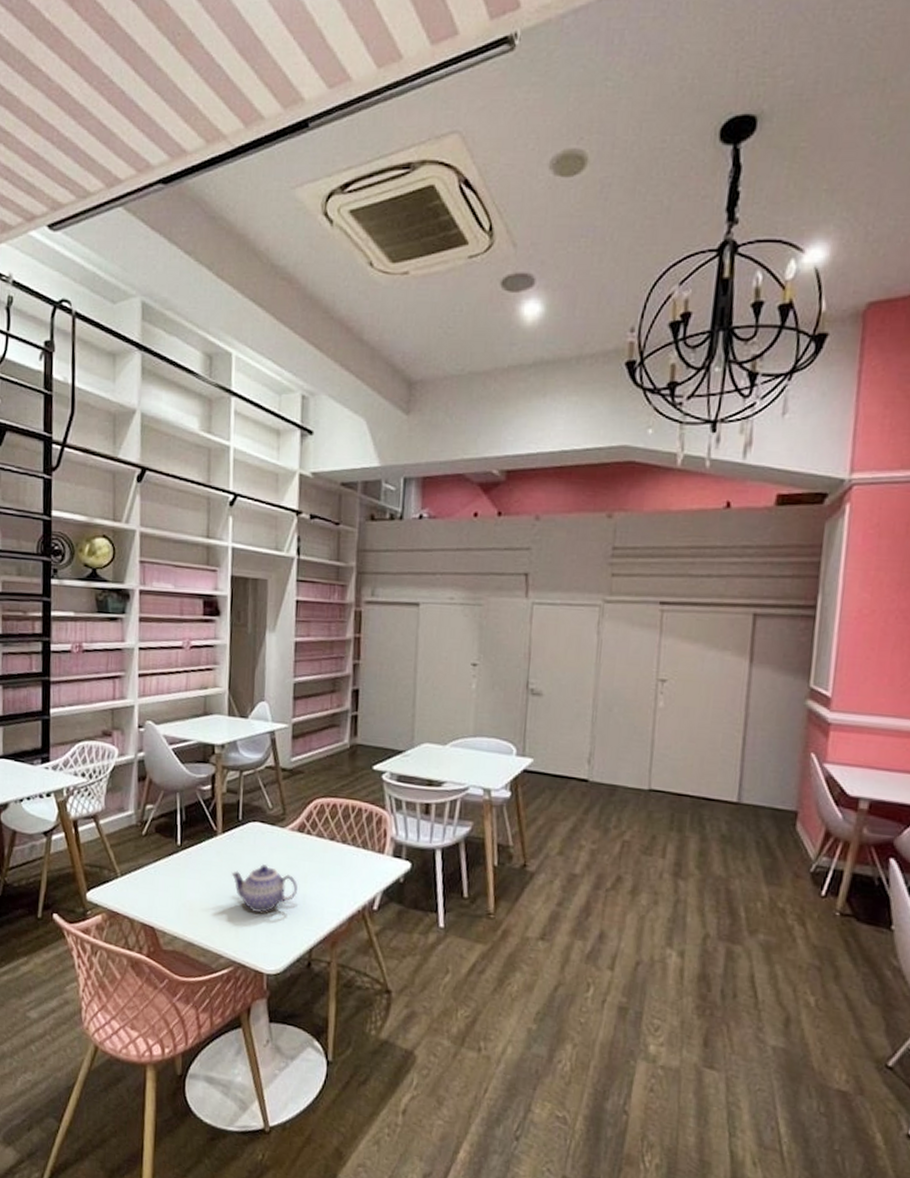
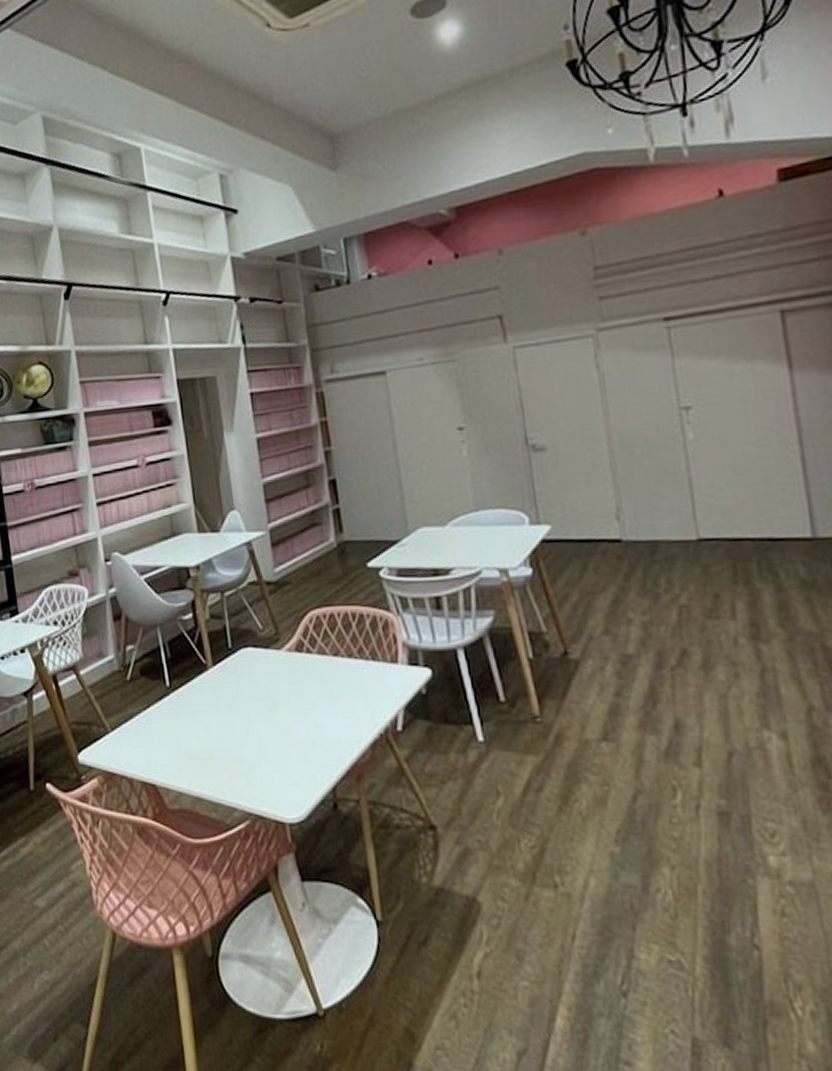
teapot: present [231,864,297,913] -> none [230,695,307,752]

